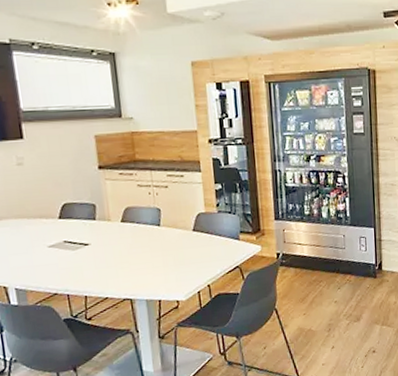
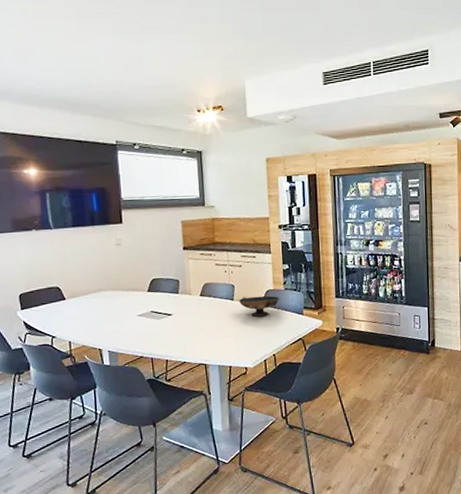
decorative bowl: none [166,219,213,244] -> present [239,295,280,317]

